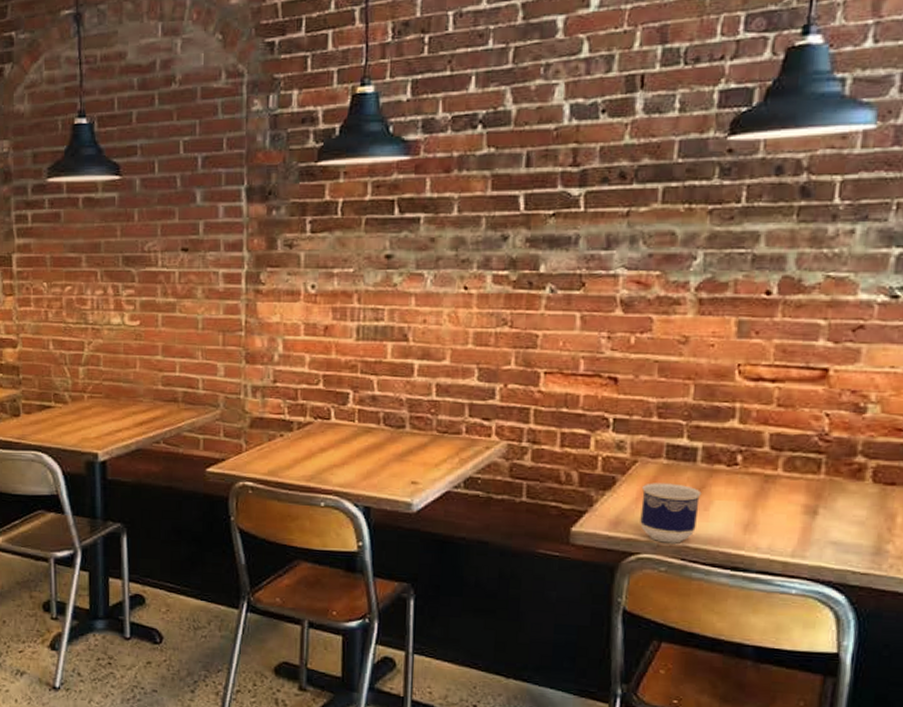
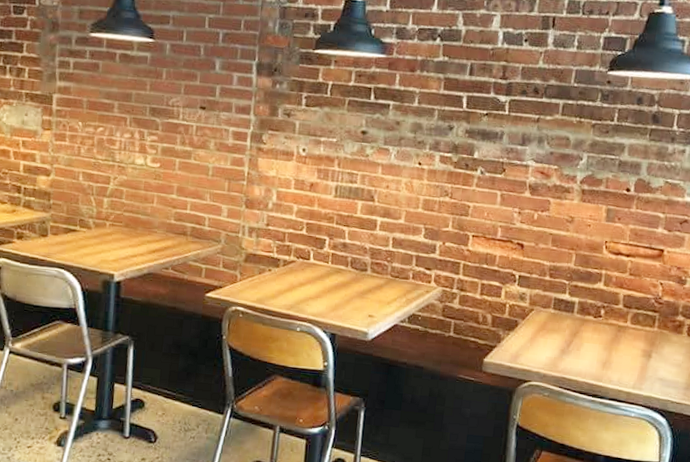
cup: present [640,483,702,543] -> none [532,327,576,375]

